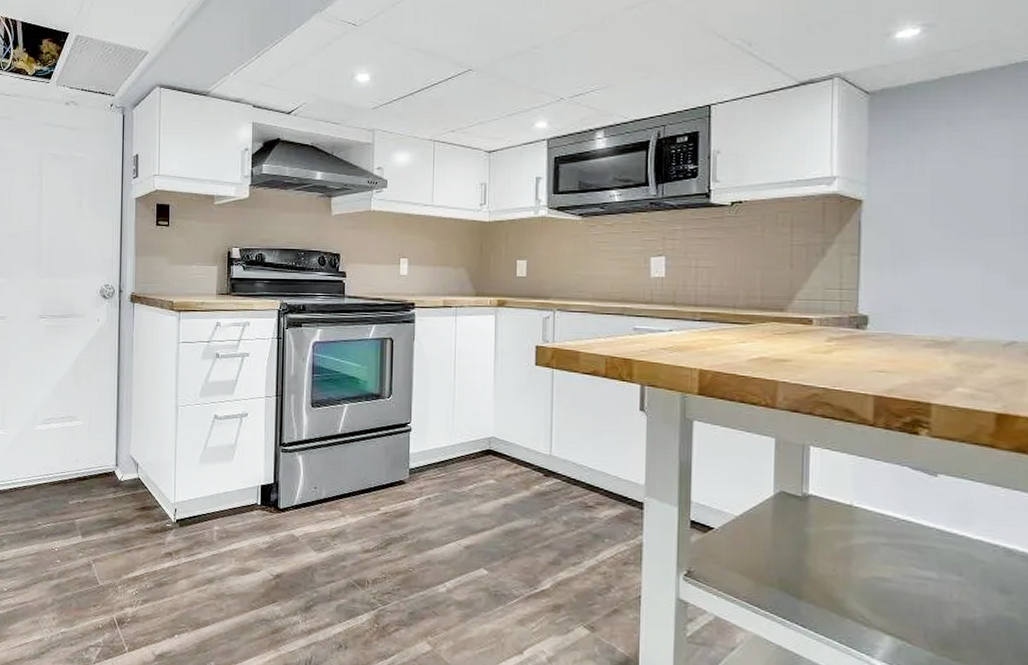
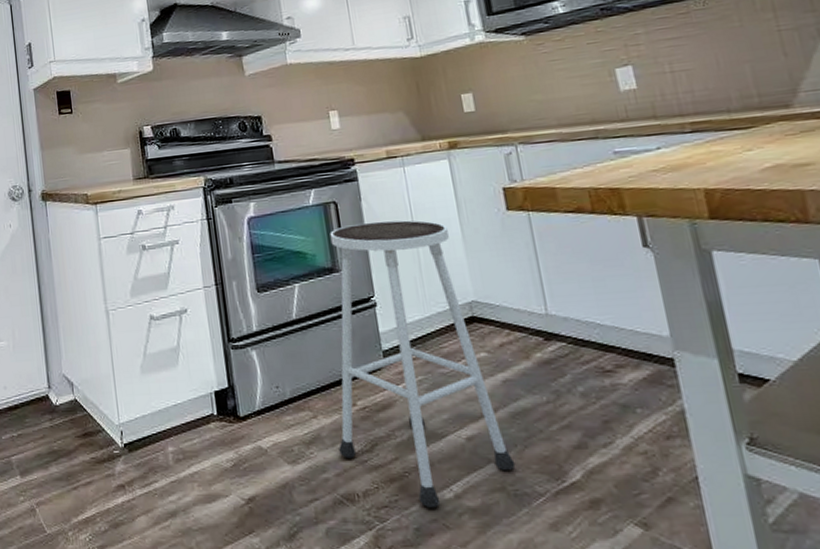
stool: none [359,359,500,598] -> present [330,220,516,507]

